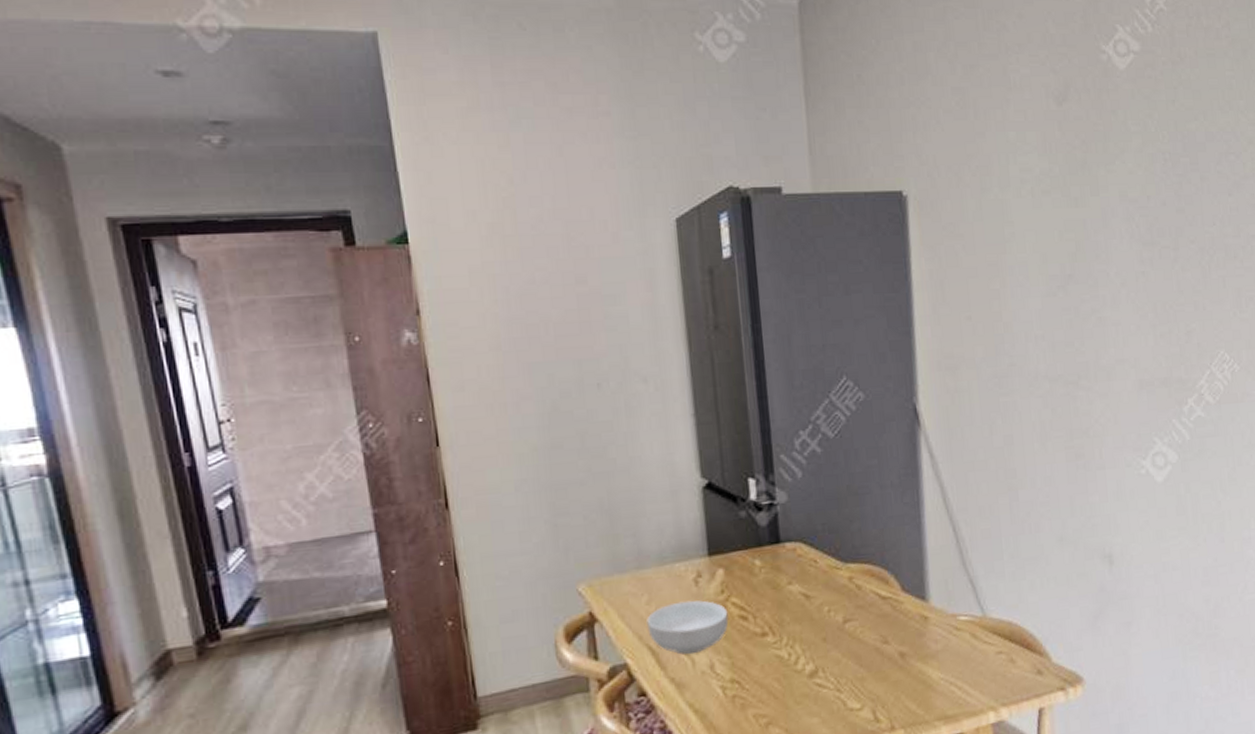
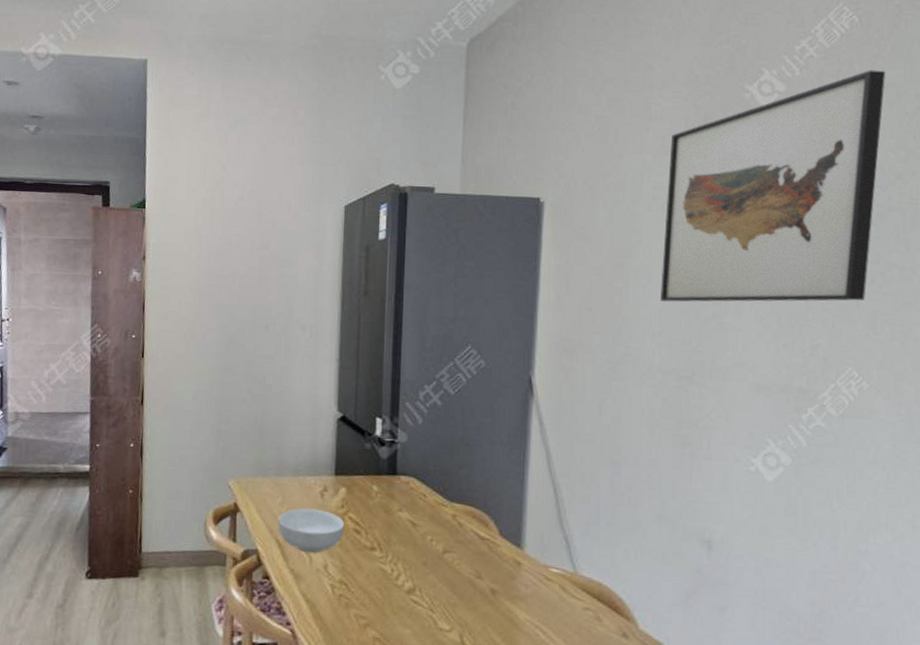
wall art: none [1032,24,1231,300] -> present [661,70,885,303]

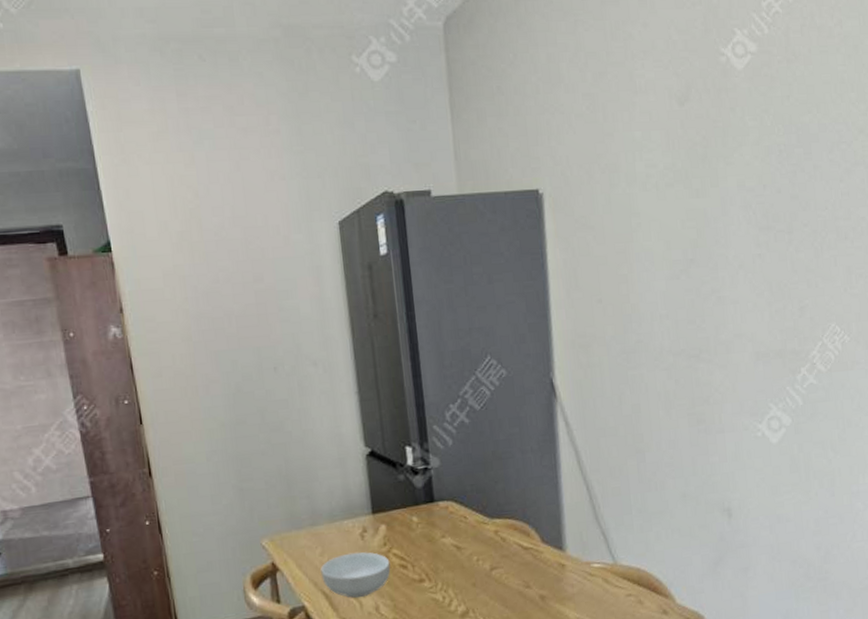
wall art: present [661,70,885,303] -> none [657,22,843,283]

